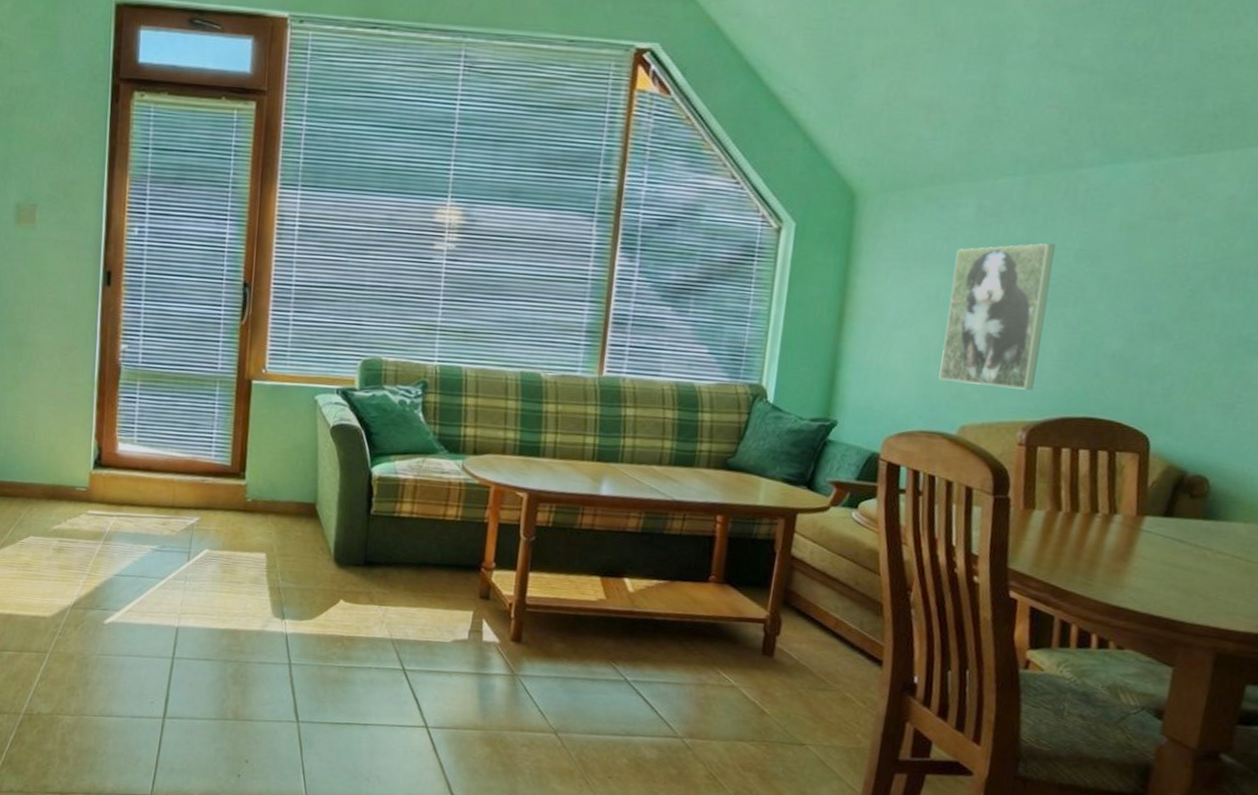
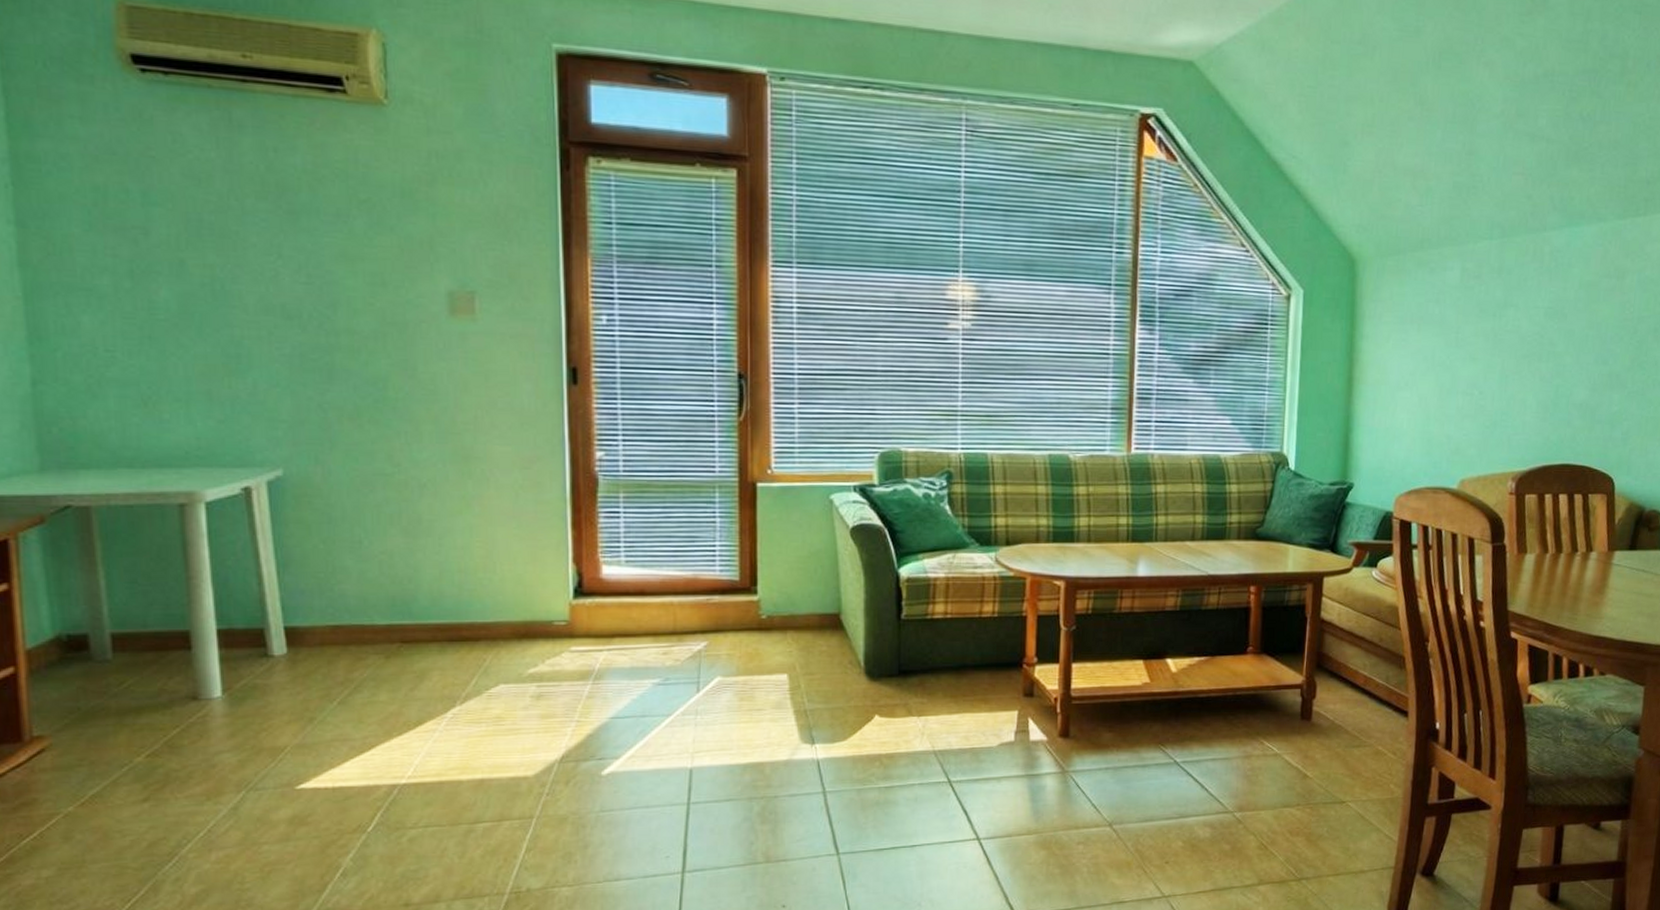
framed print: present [938,243,1055,390] -> none [1439,302,1528,442]

